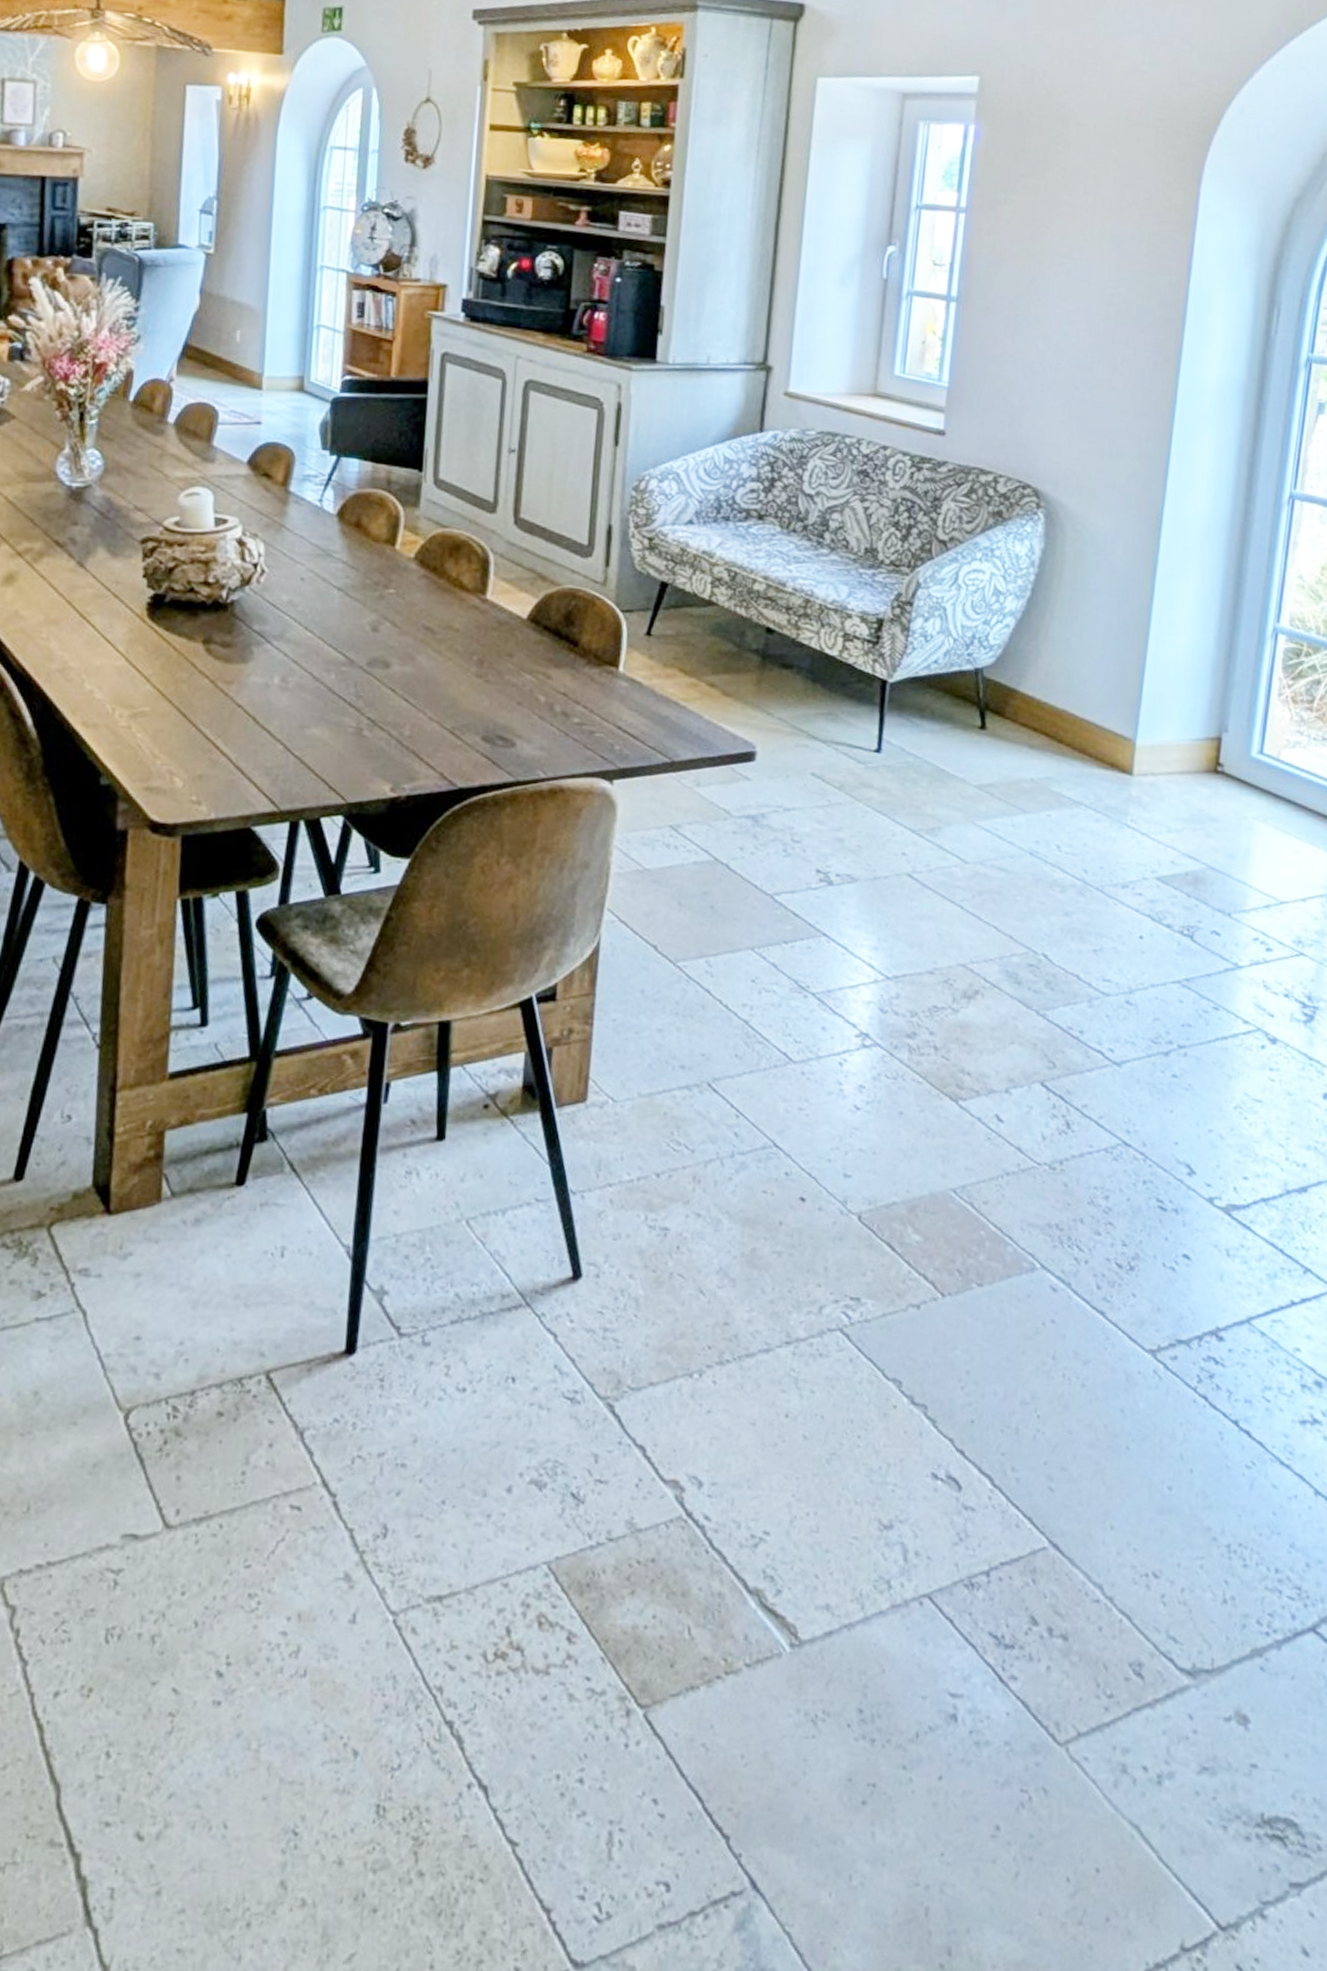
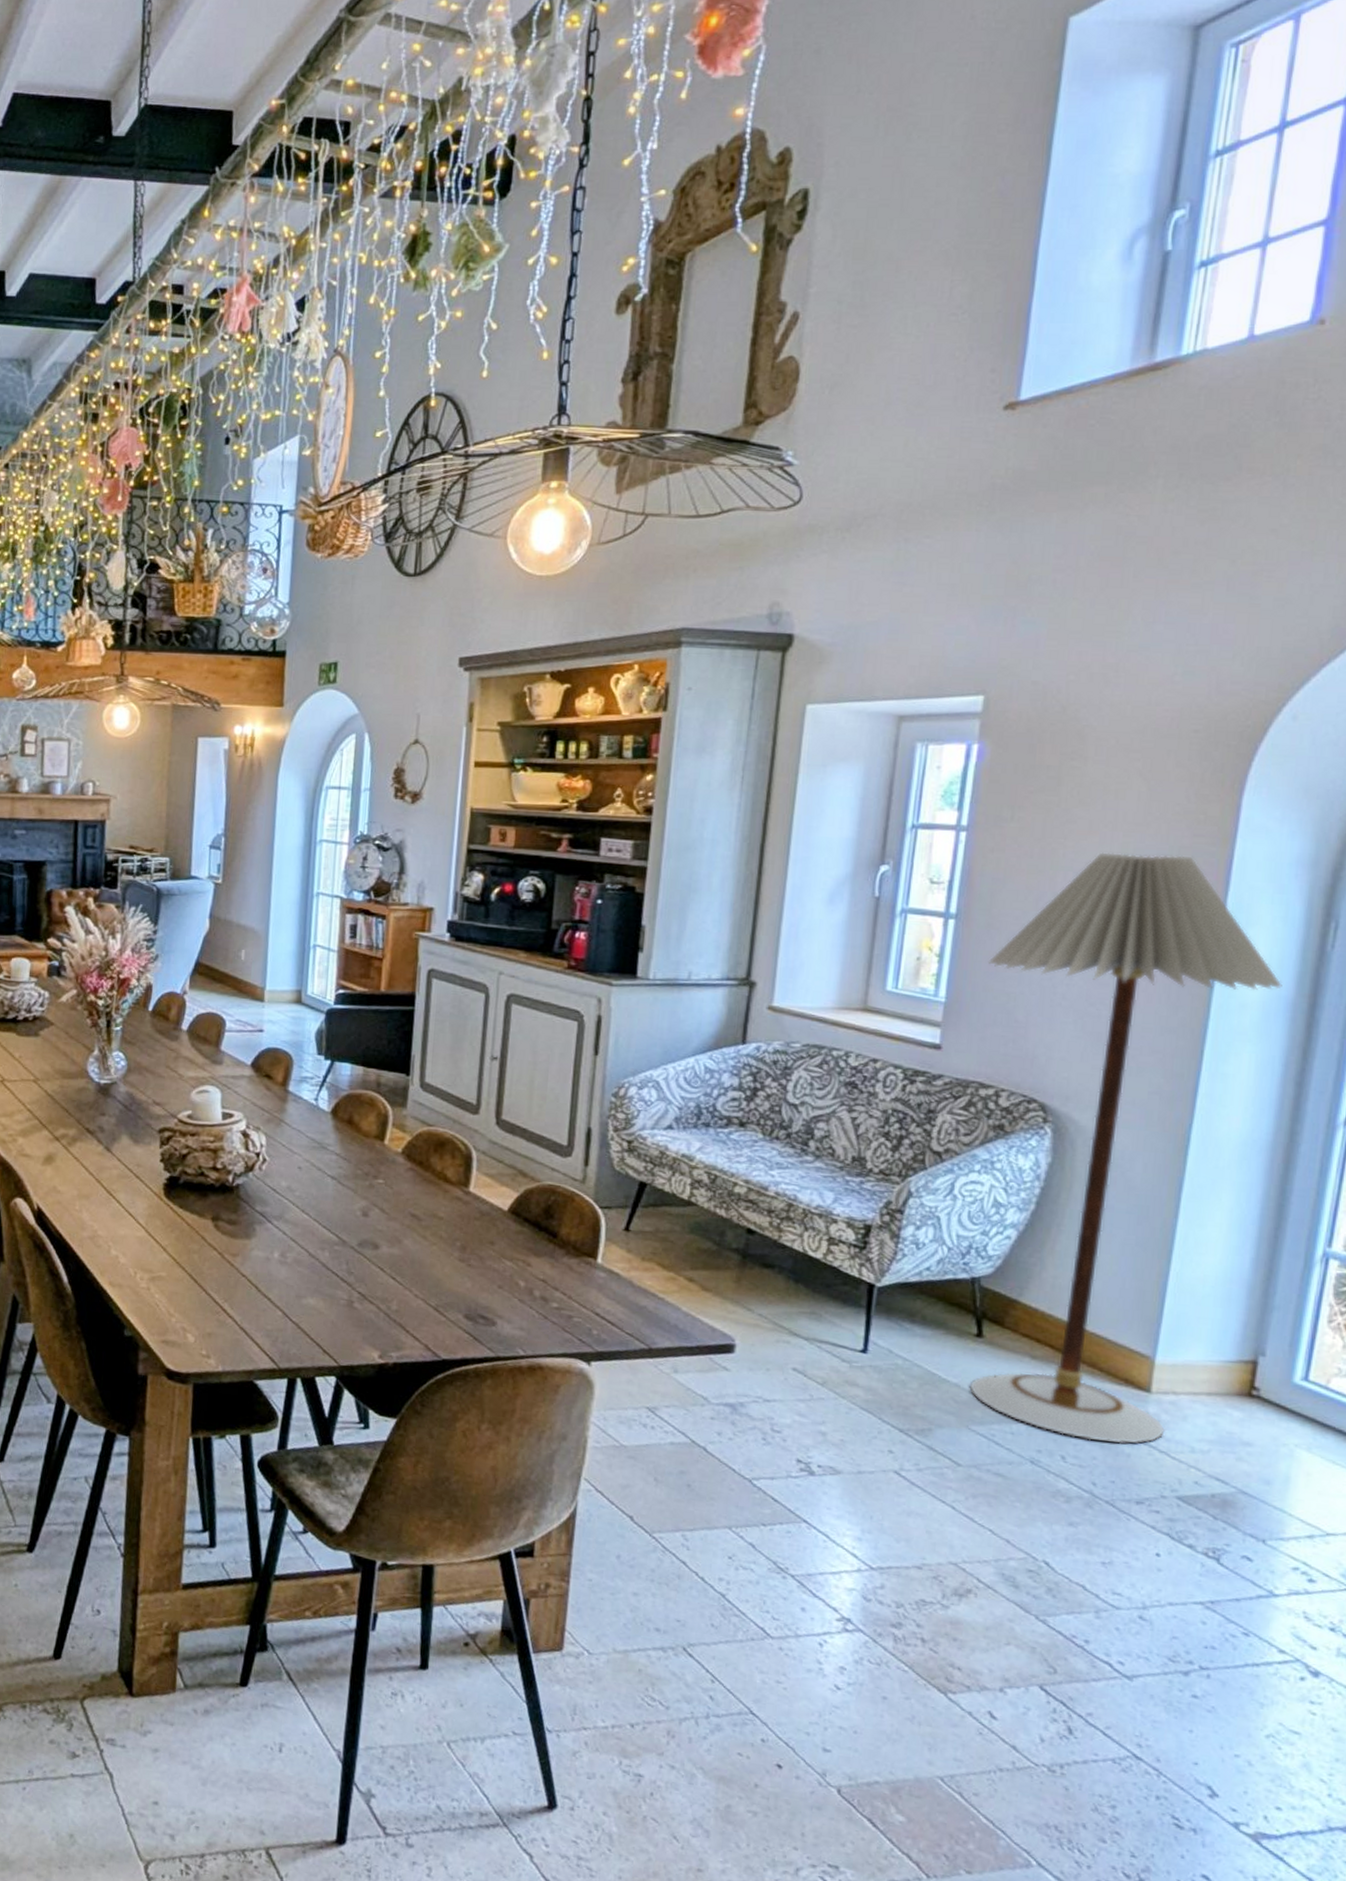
floor lamp: none [974,237,1236,829] -> present [969,852,1282,1444]

